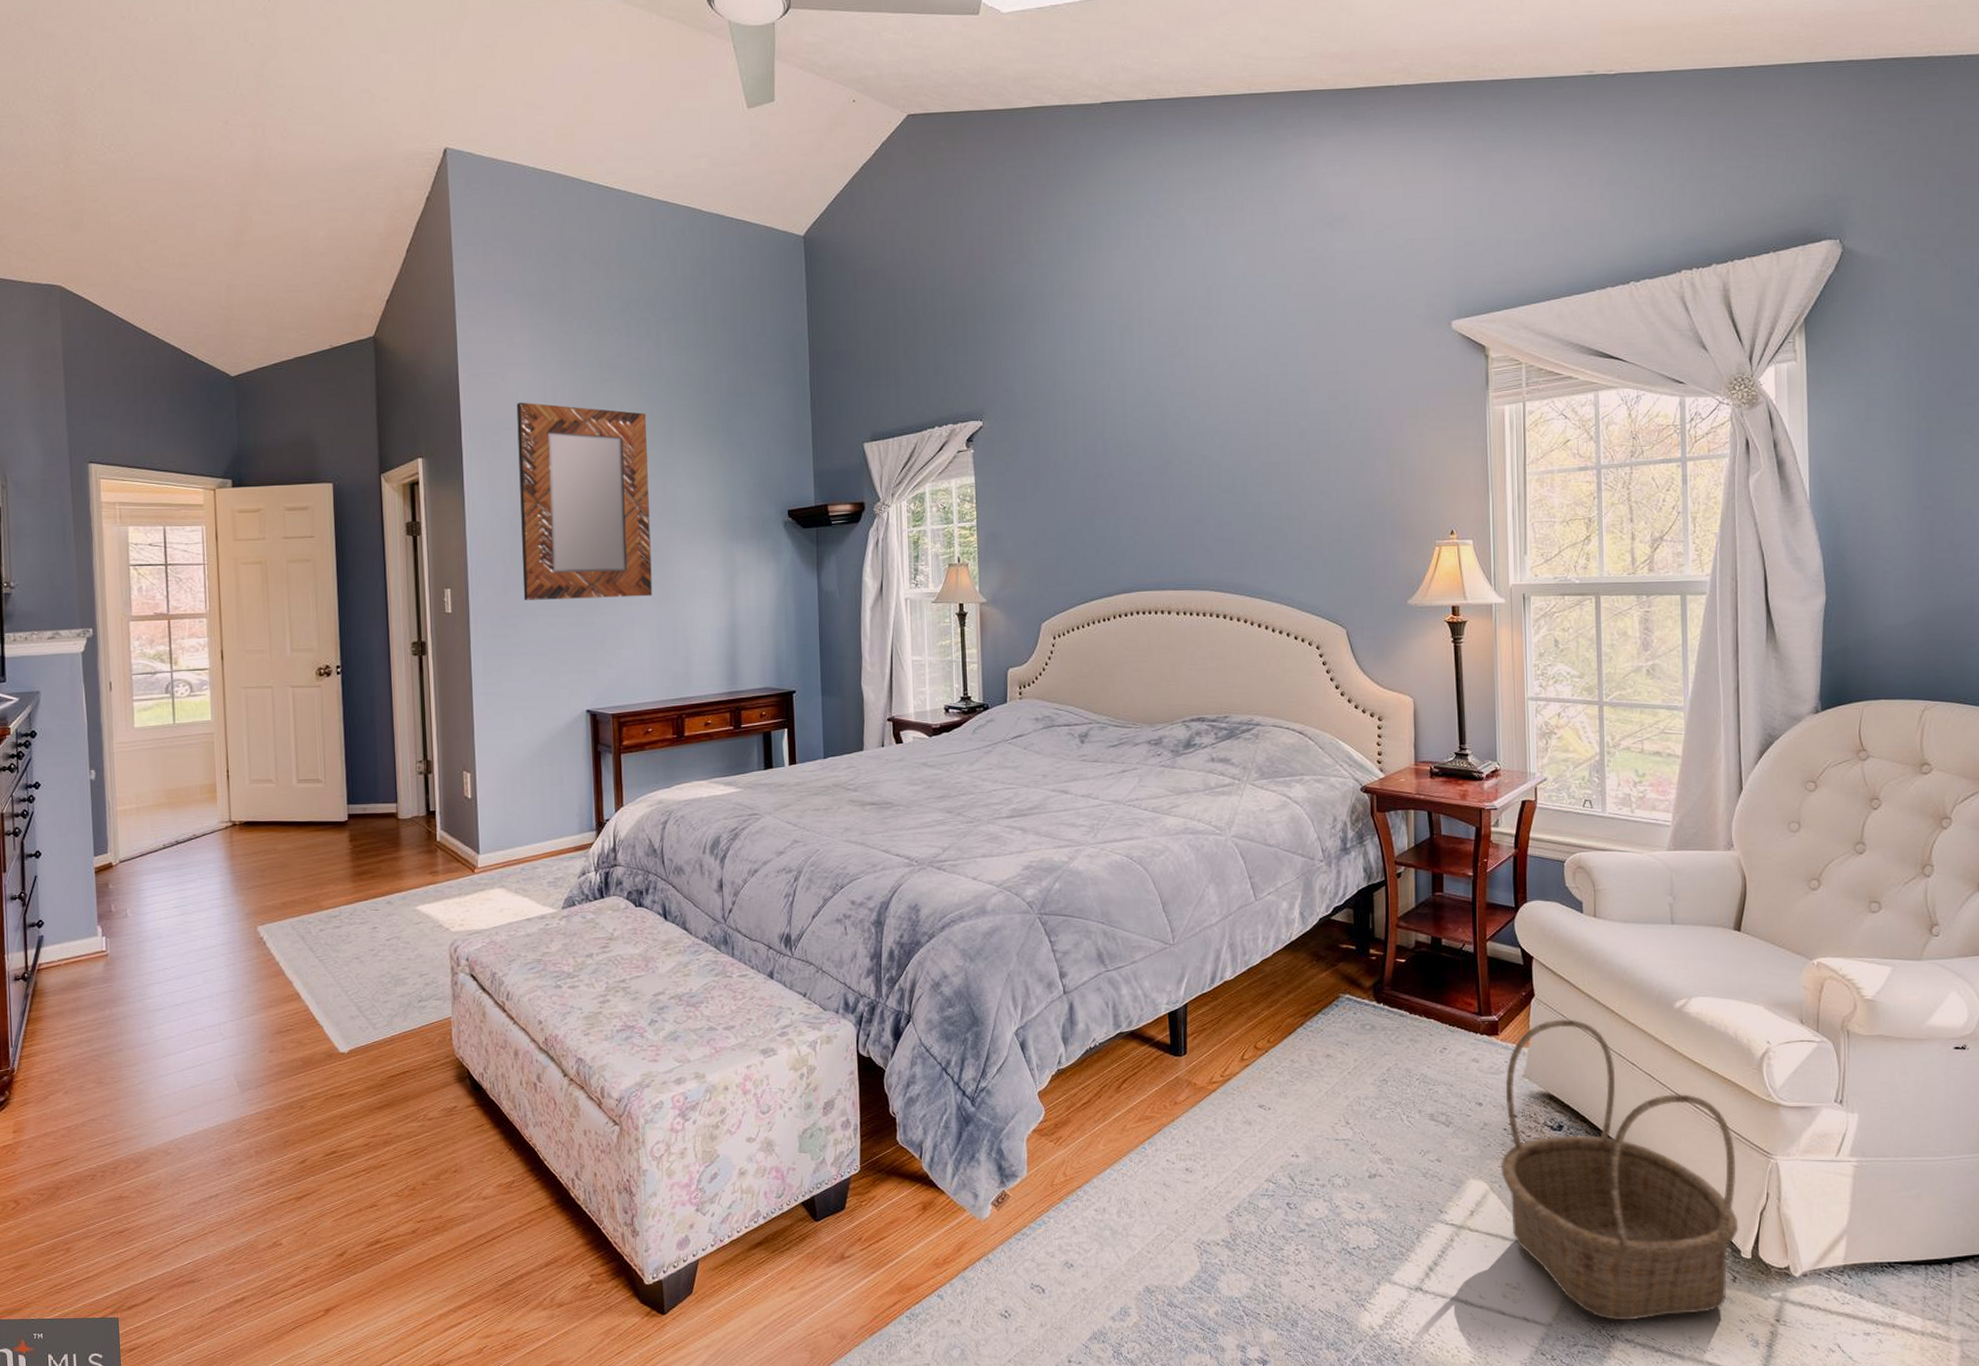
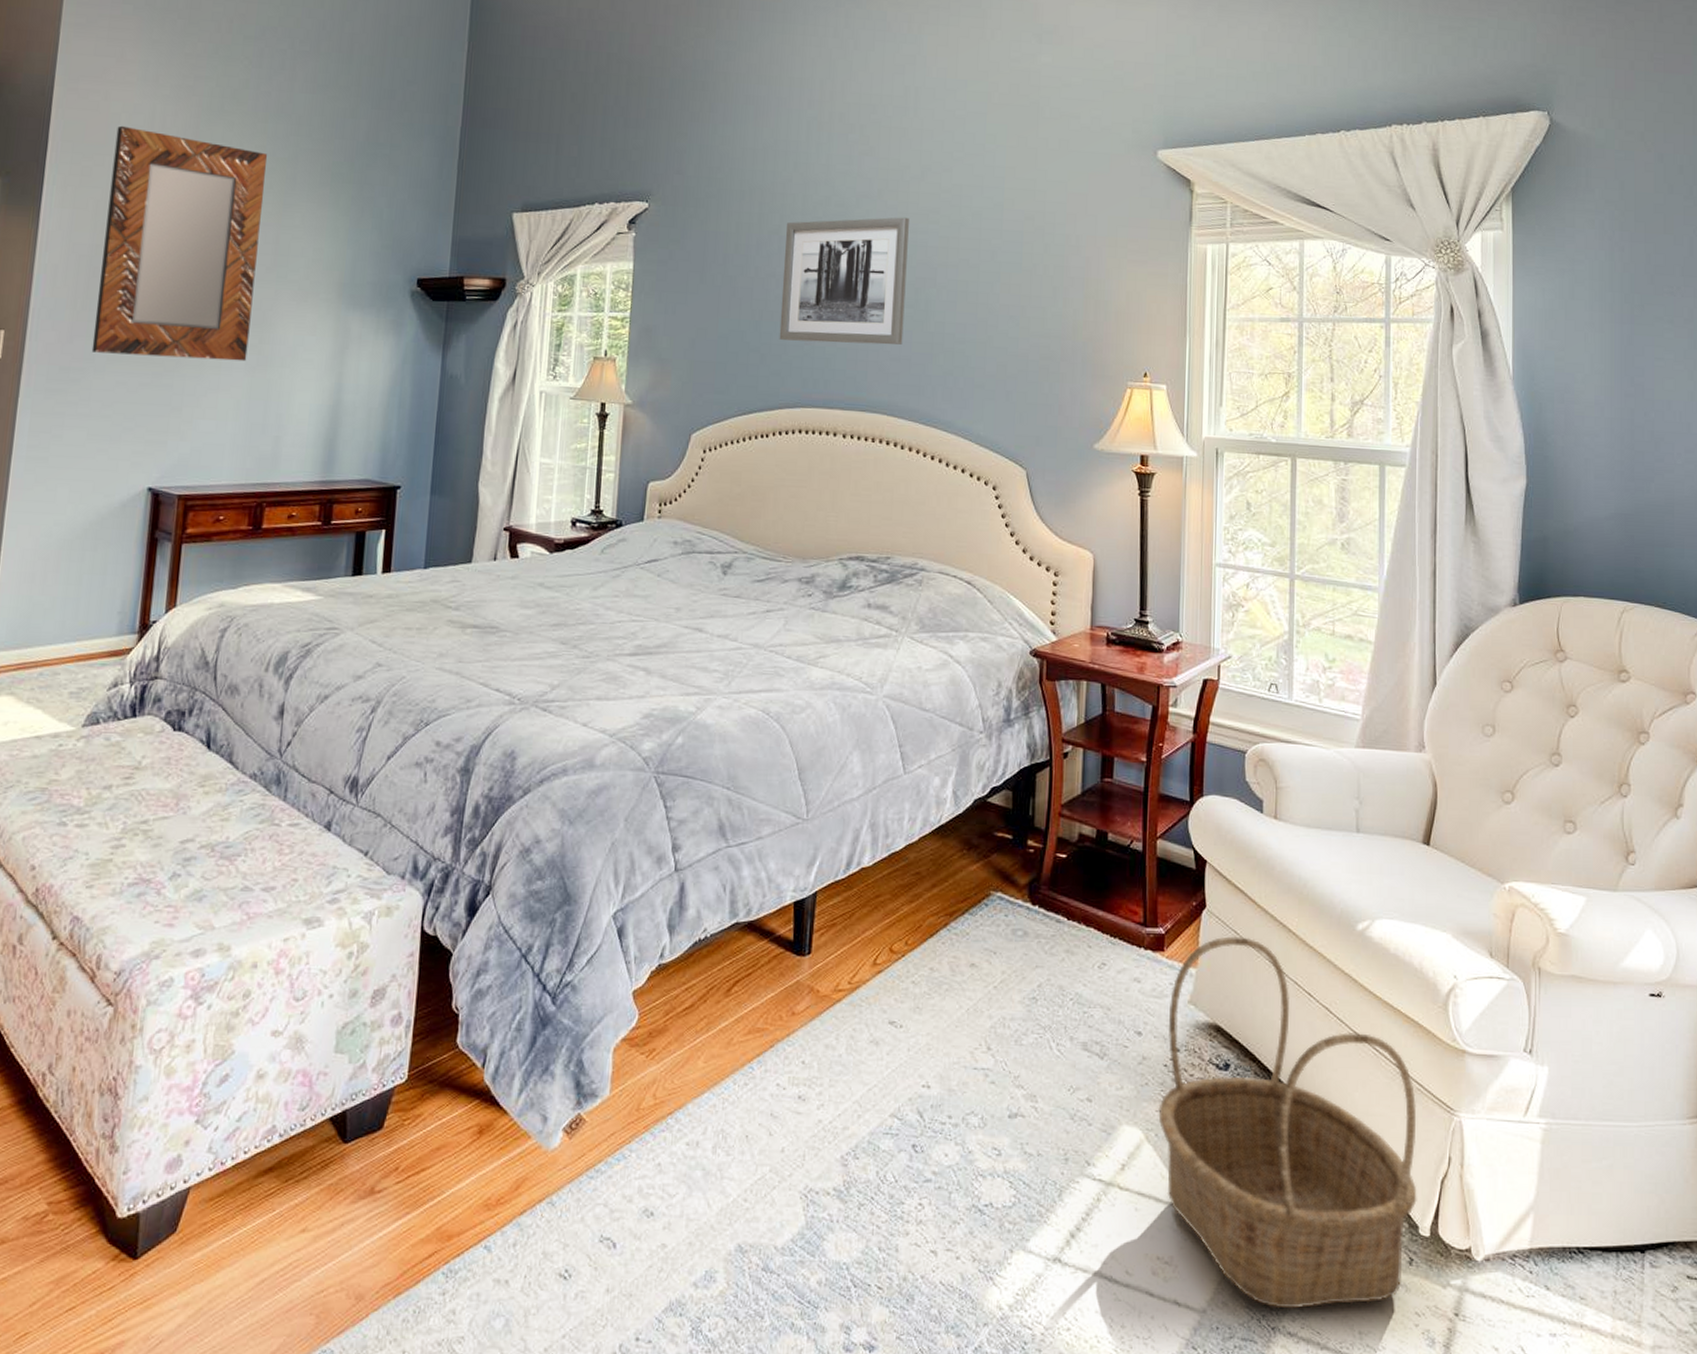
wall art: none [1109,410,1224,533] -> present [779,217,909,345]

